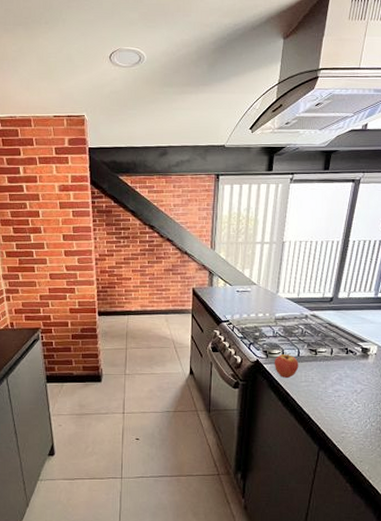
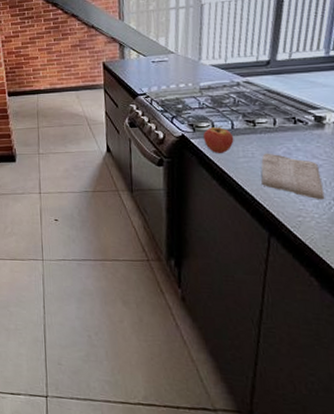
washcloth: none [317,378,363,419] -> present [261,153,325,200]

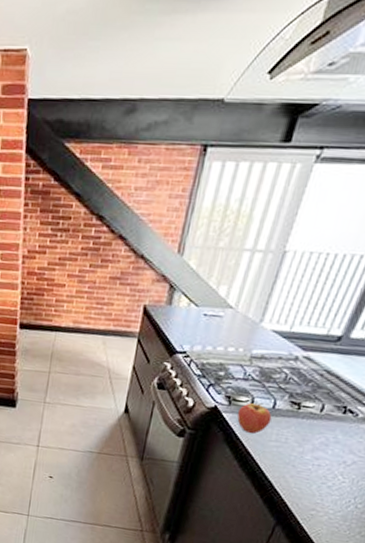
washcloth: present [261,153,325,200] -> none [285,440,353,498]

